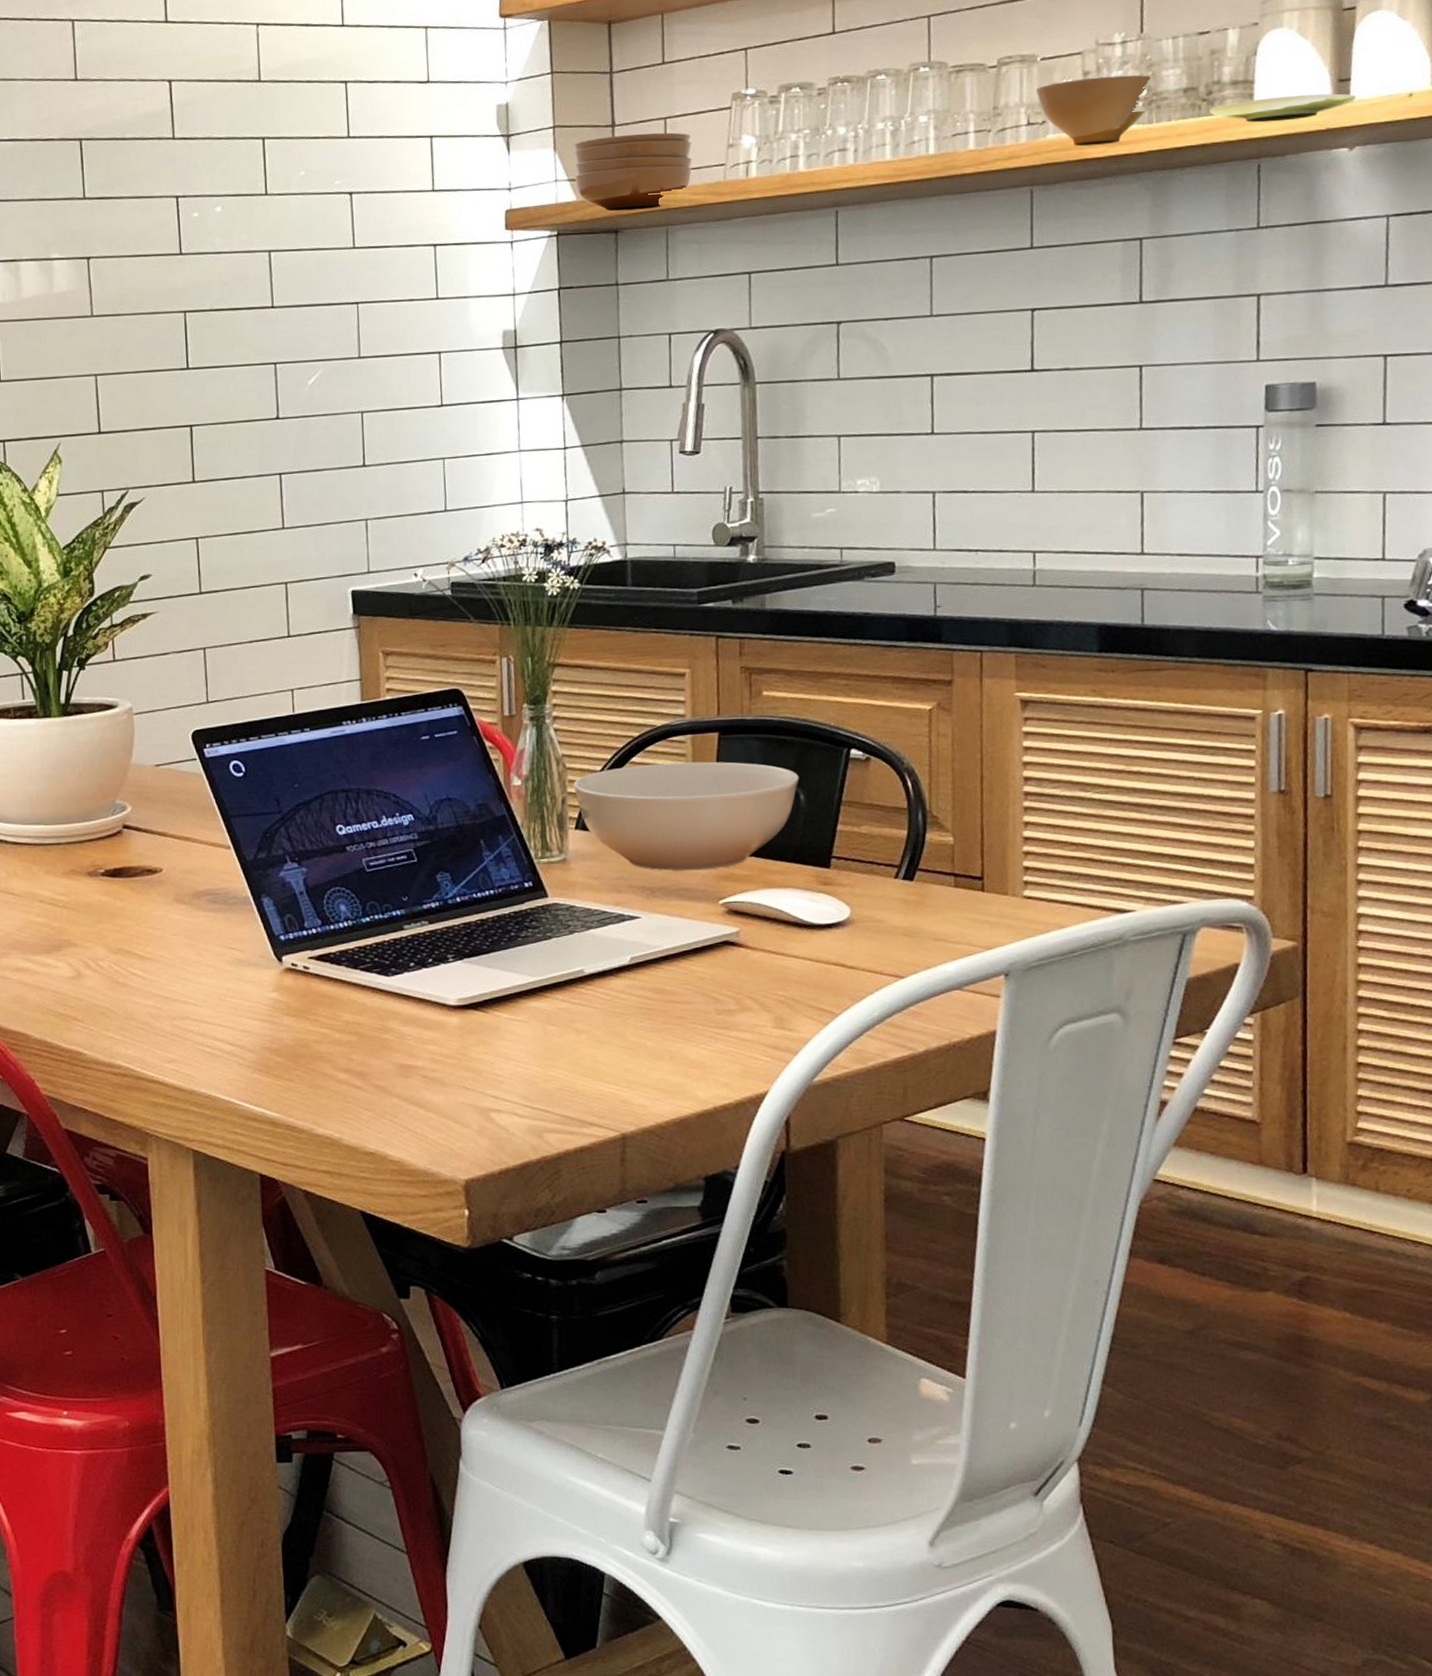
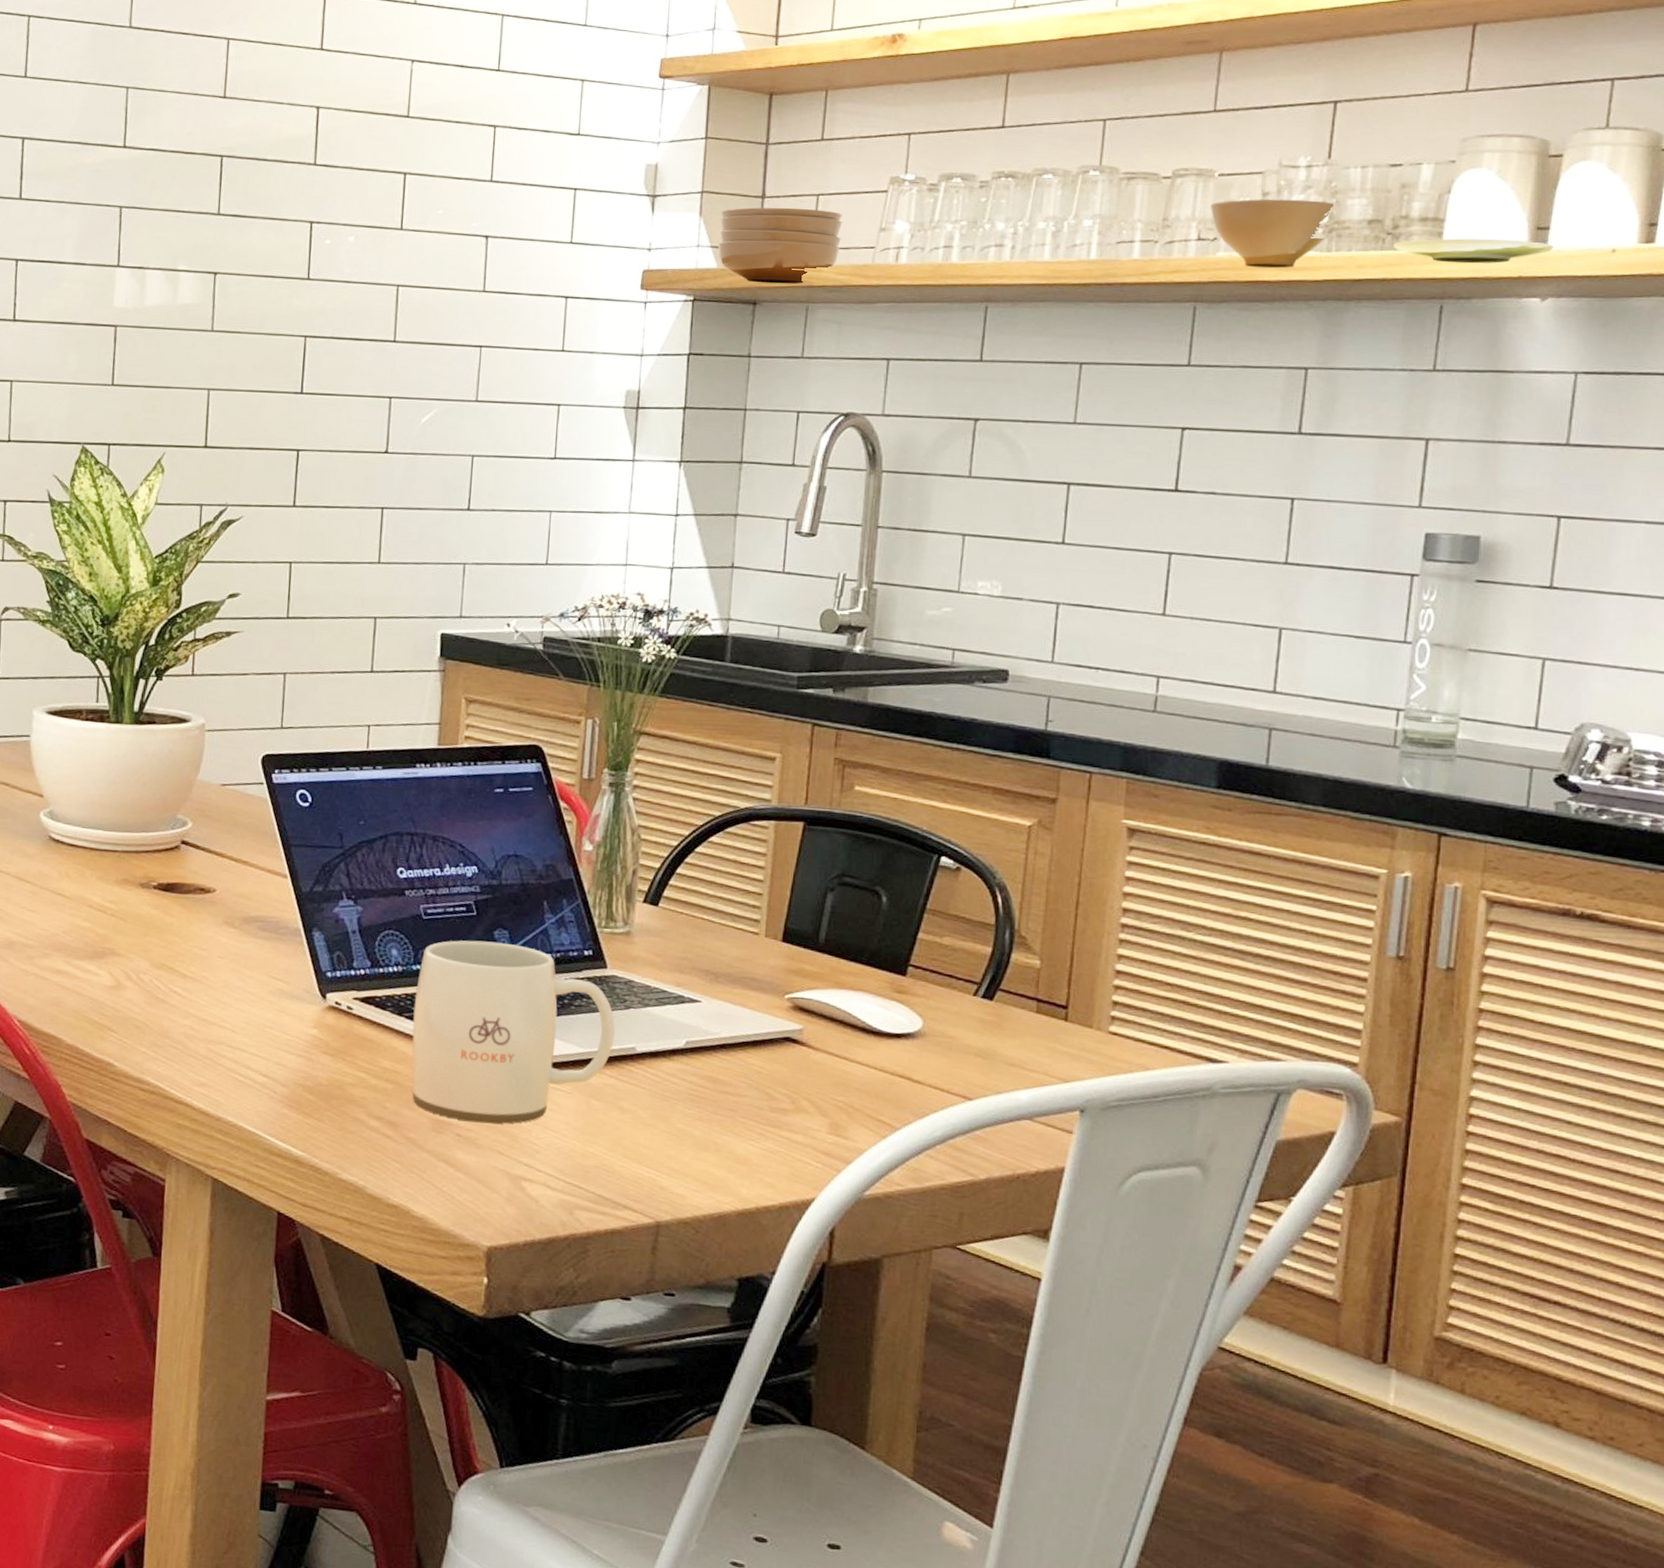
mug: none [367,885,563,1063] -> present [412,940,615,1124]
bowl: present [573,761,799,871] -> none [646,845,884,962]

